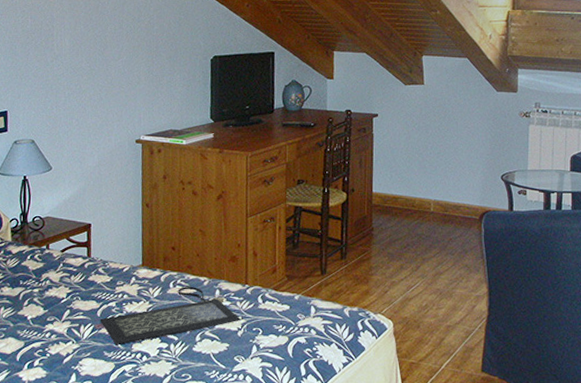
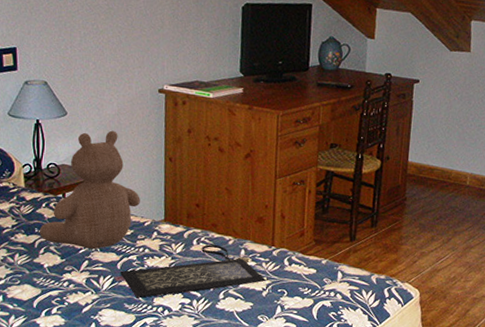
teddy bear: none [23,181,119,299] -> present [39,130,140,250]

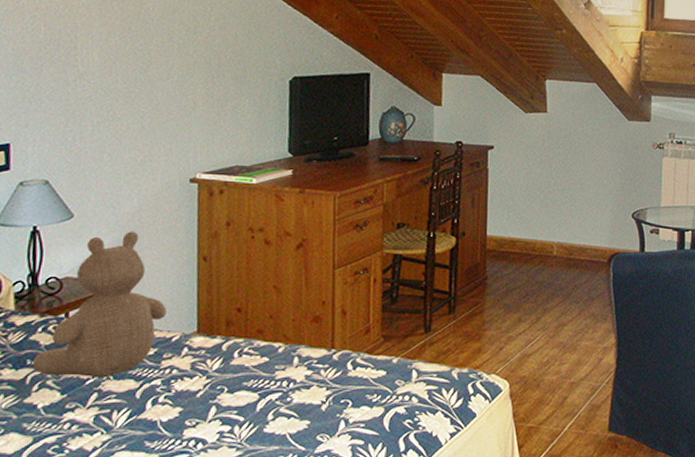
clutch bag: present [114,244,267,298] -> none [131,354,326,431]

